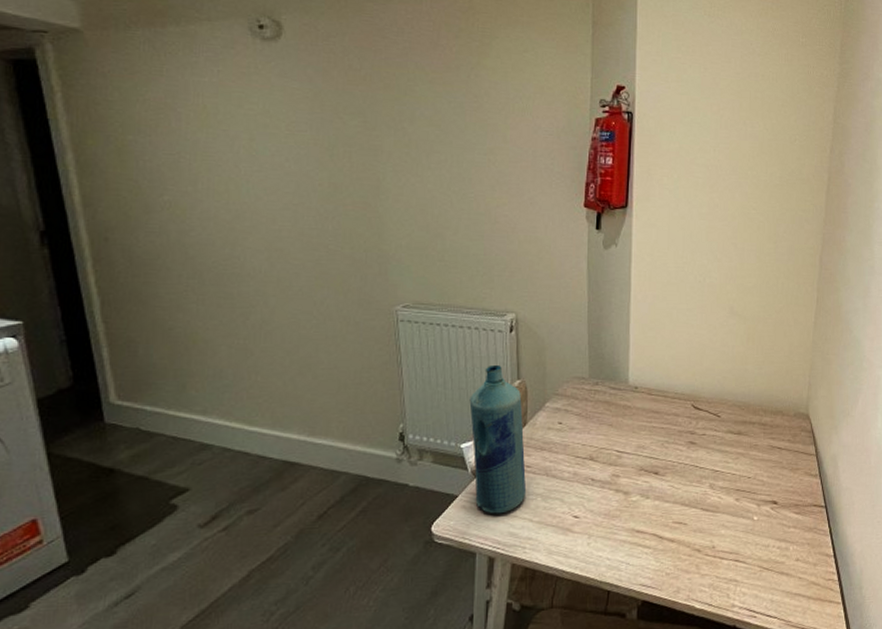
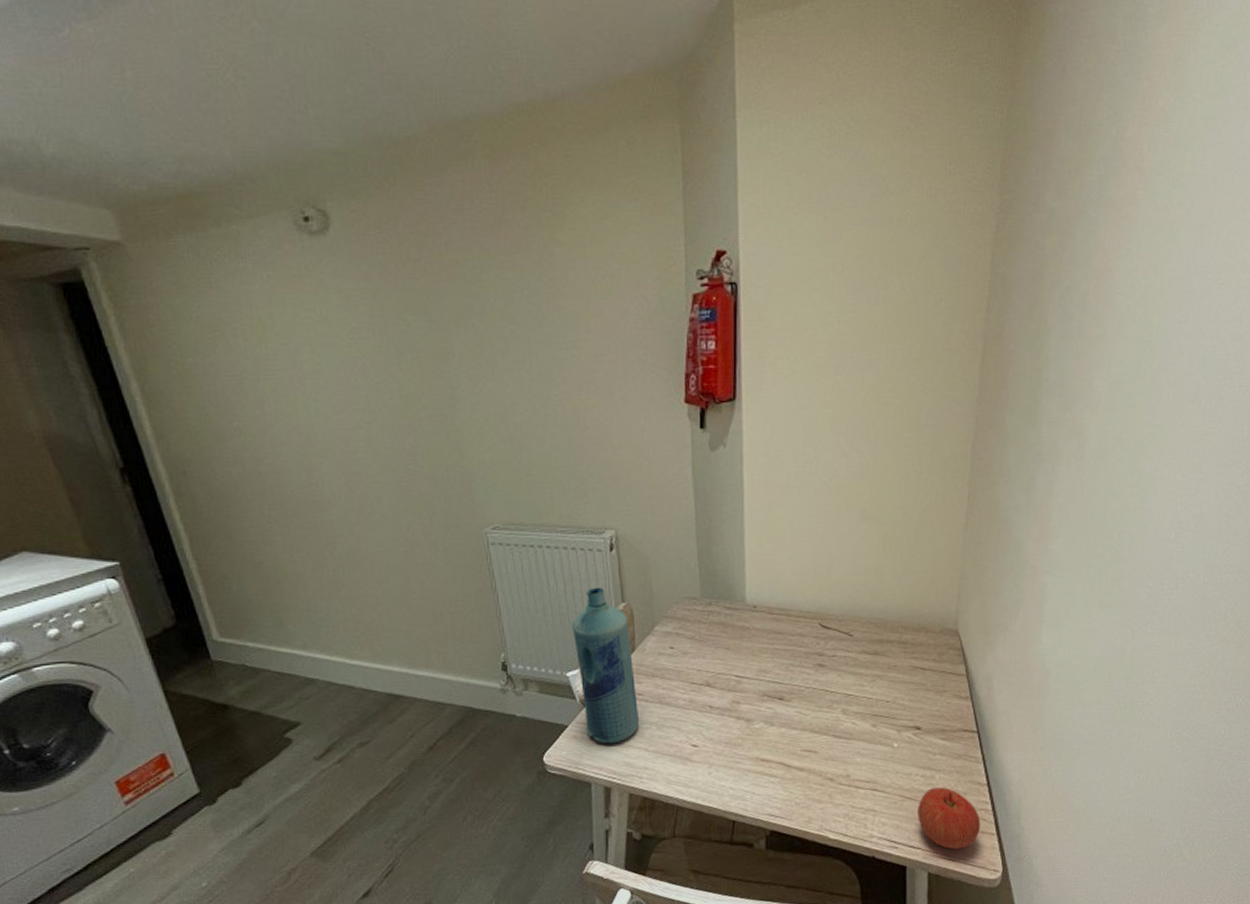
apple: none [774,558,829,618] -> present [918,787,981,850]

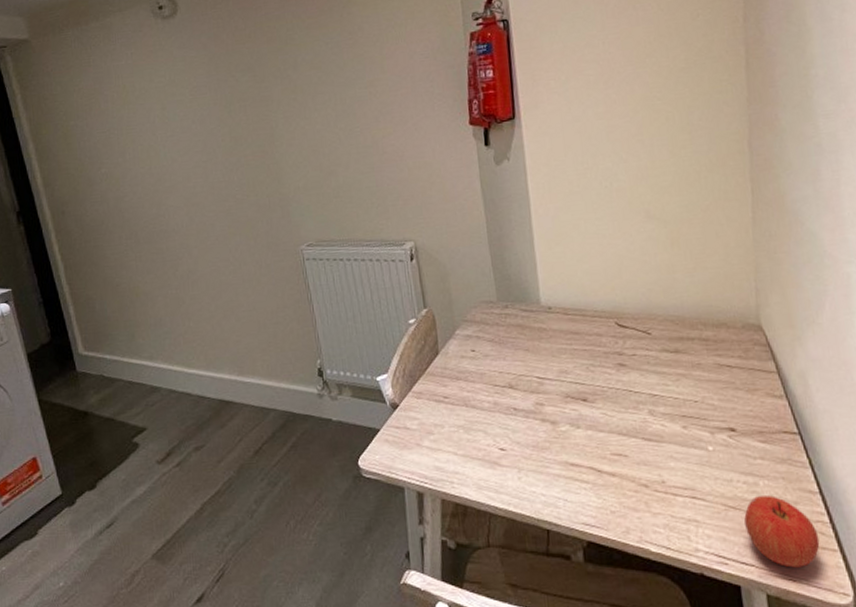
bottle: present [572,587,640,744] -> none [379,294,447,448]

